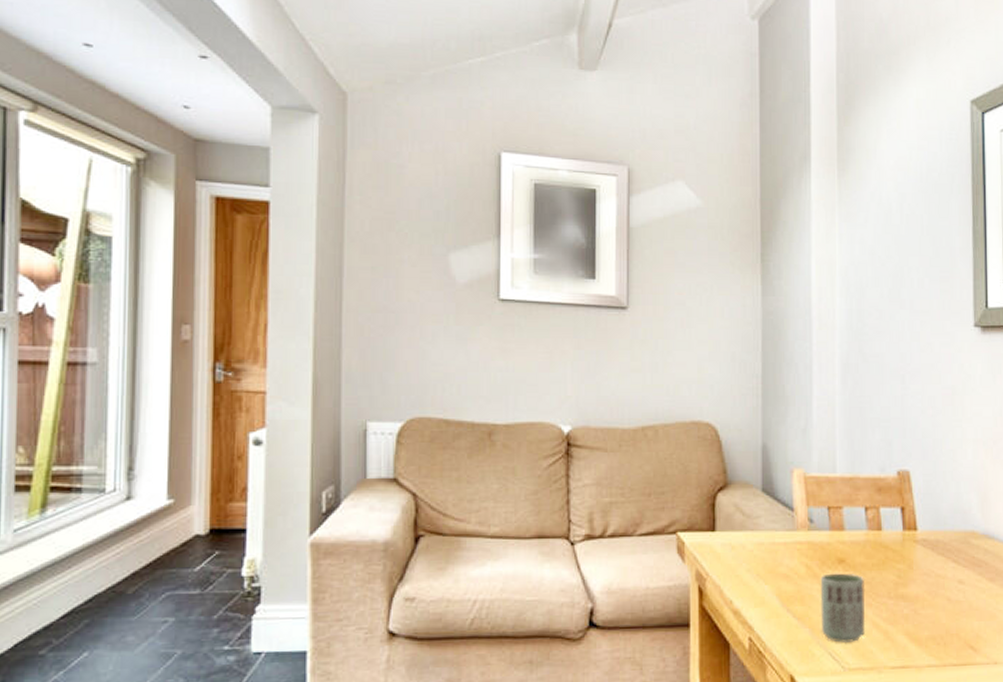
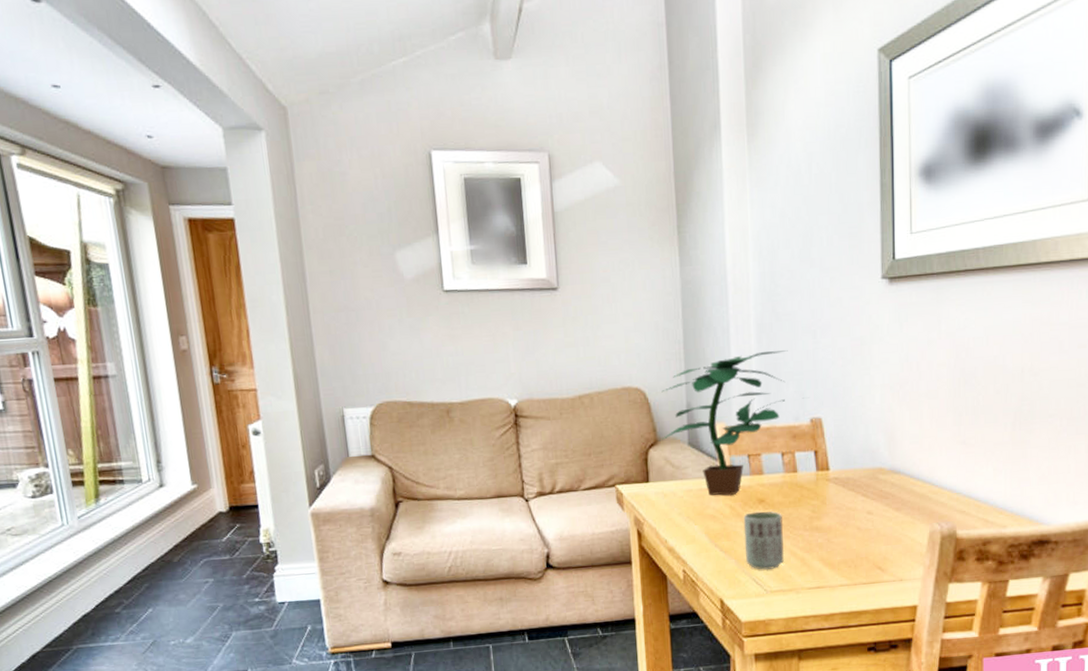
potted plant: none [732,394,891,553] -> present [661,350,804,496]

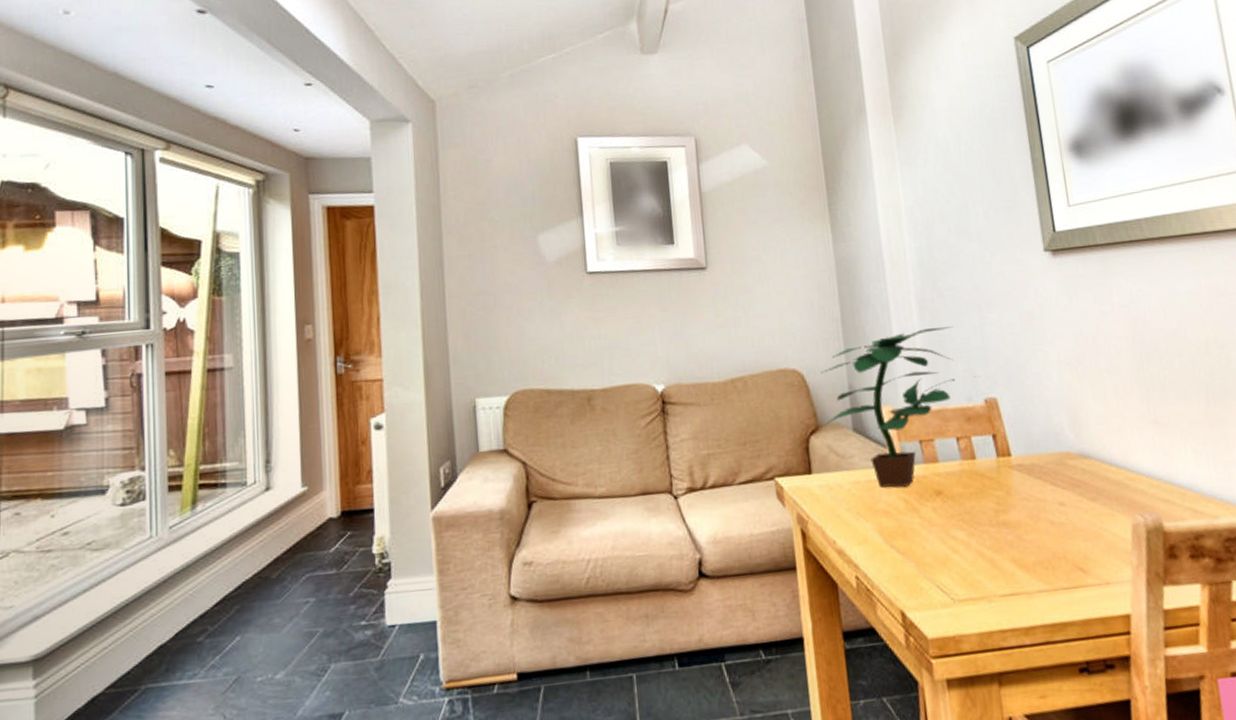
cup: present [743,511,785,570] -> none [920,504,971,574]

